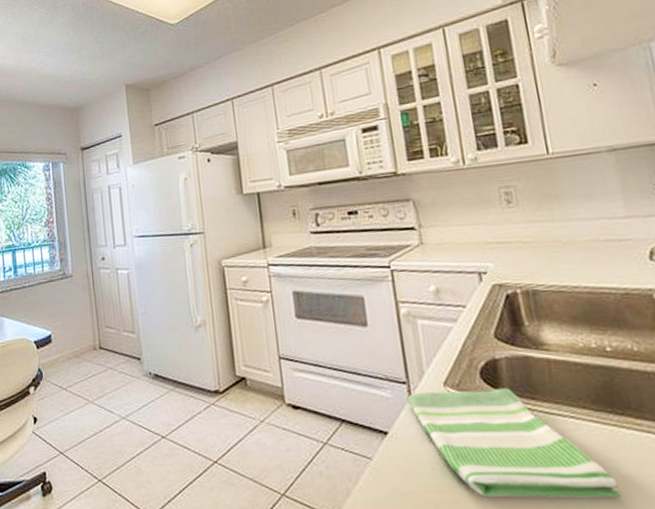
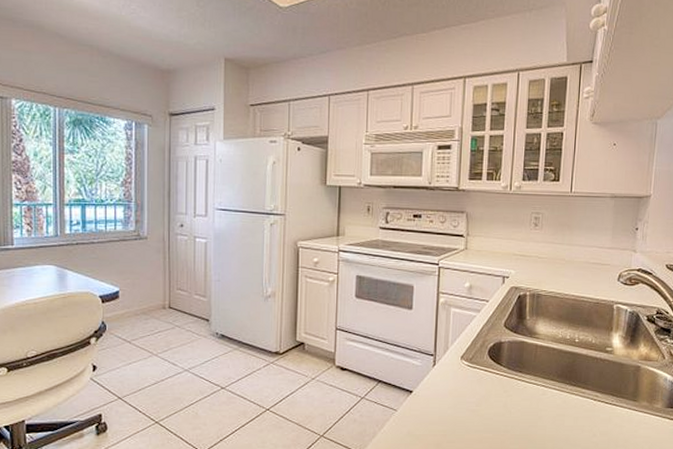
dish towel: present [406,388,622,498] -> none [431,362,561,440]

